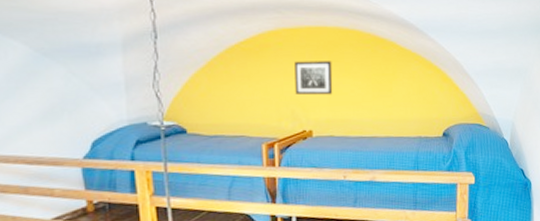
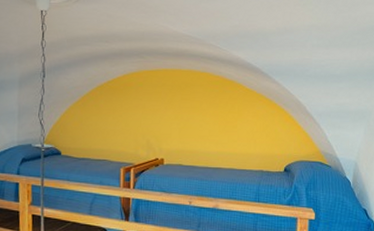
wall art: present [294,61,333,96] -> none [151,98,184,129]

